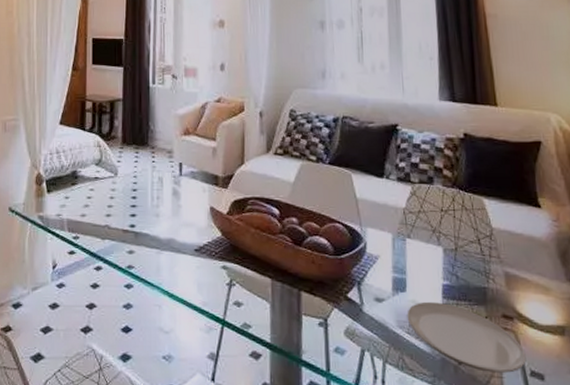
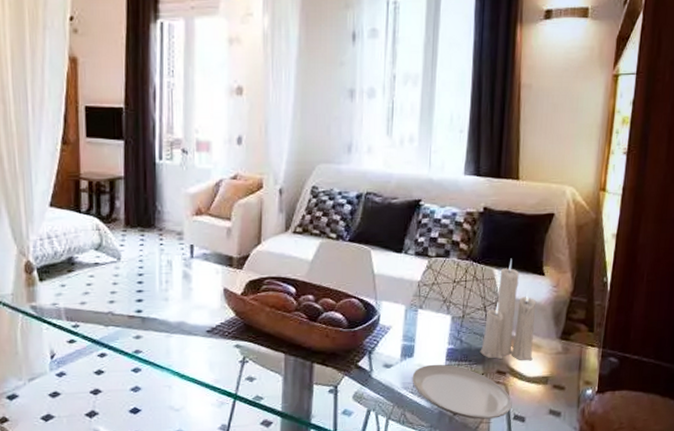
candle: none [479,187,542,306] -> present [480,258,537,361]

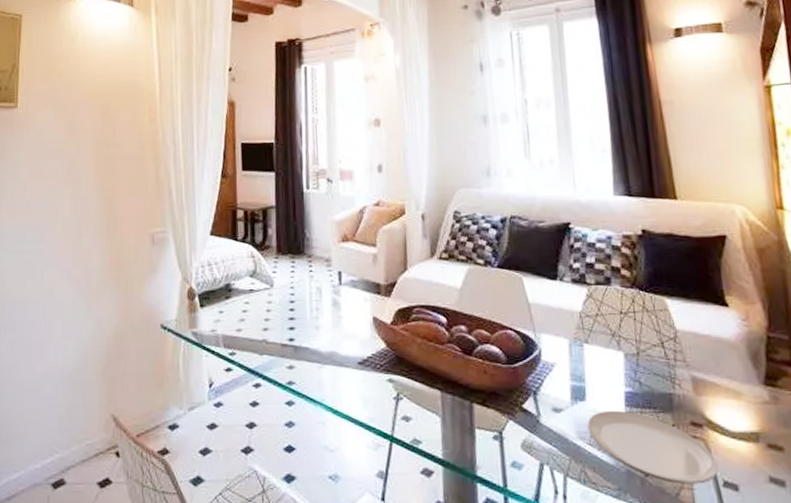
candle: present [480,258,537,361] -> none [665,286,734,411]

